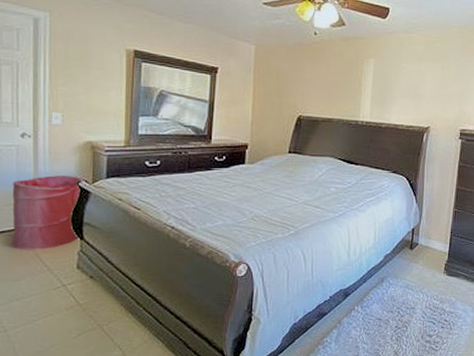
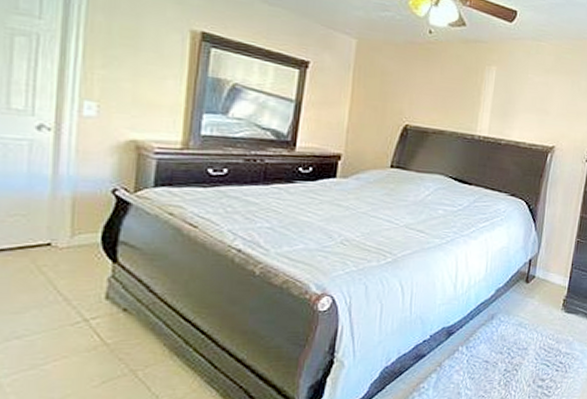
laundry hamper: present [12,176,84,250] -> none [13,180,123,274]

